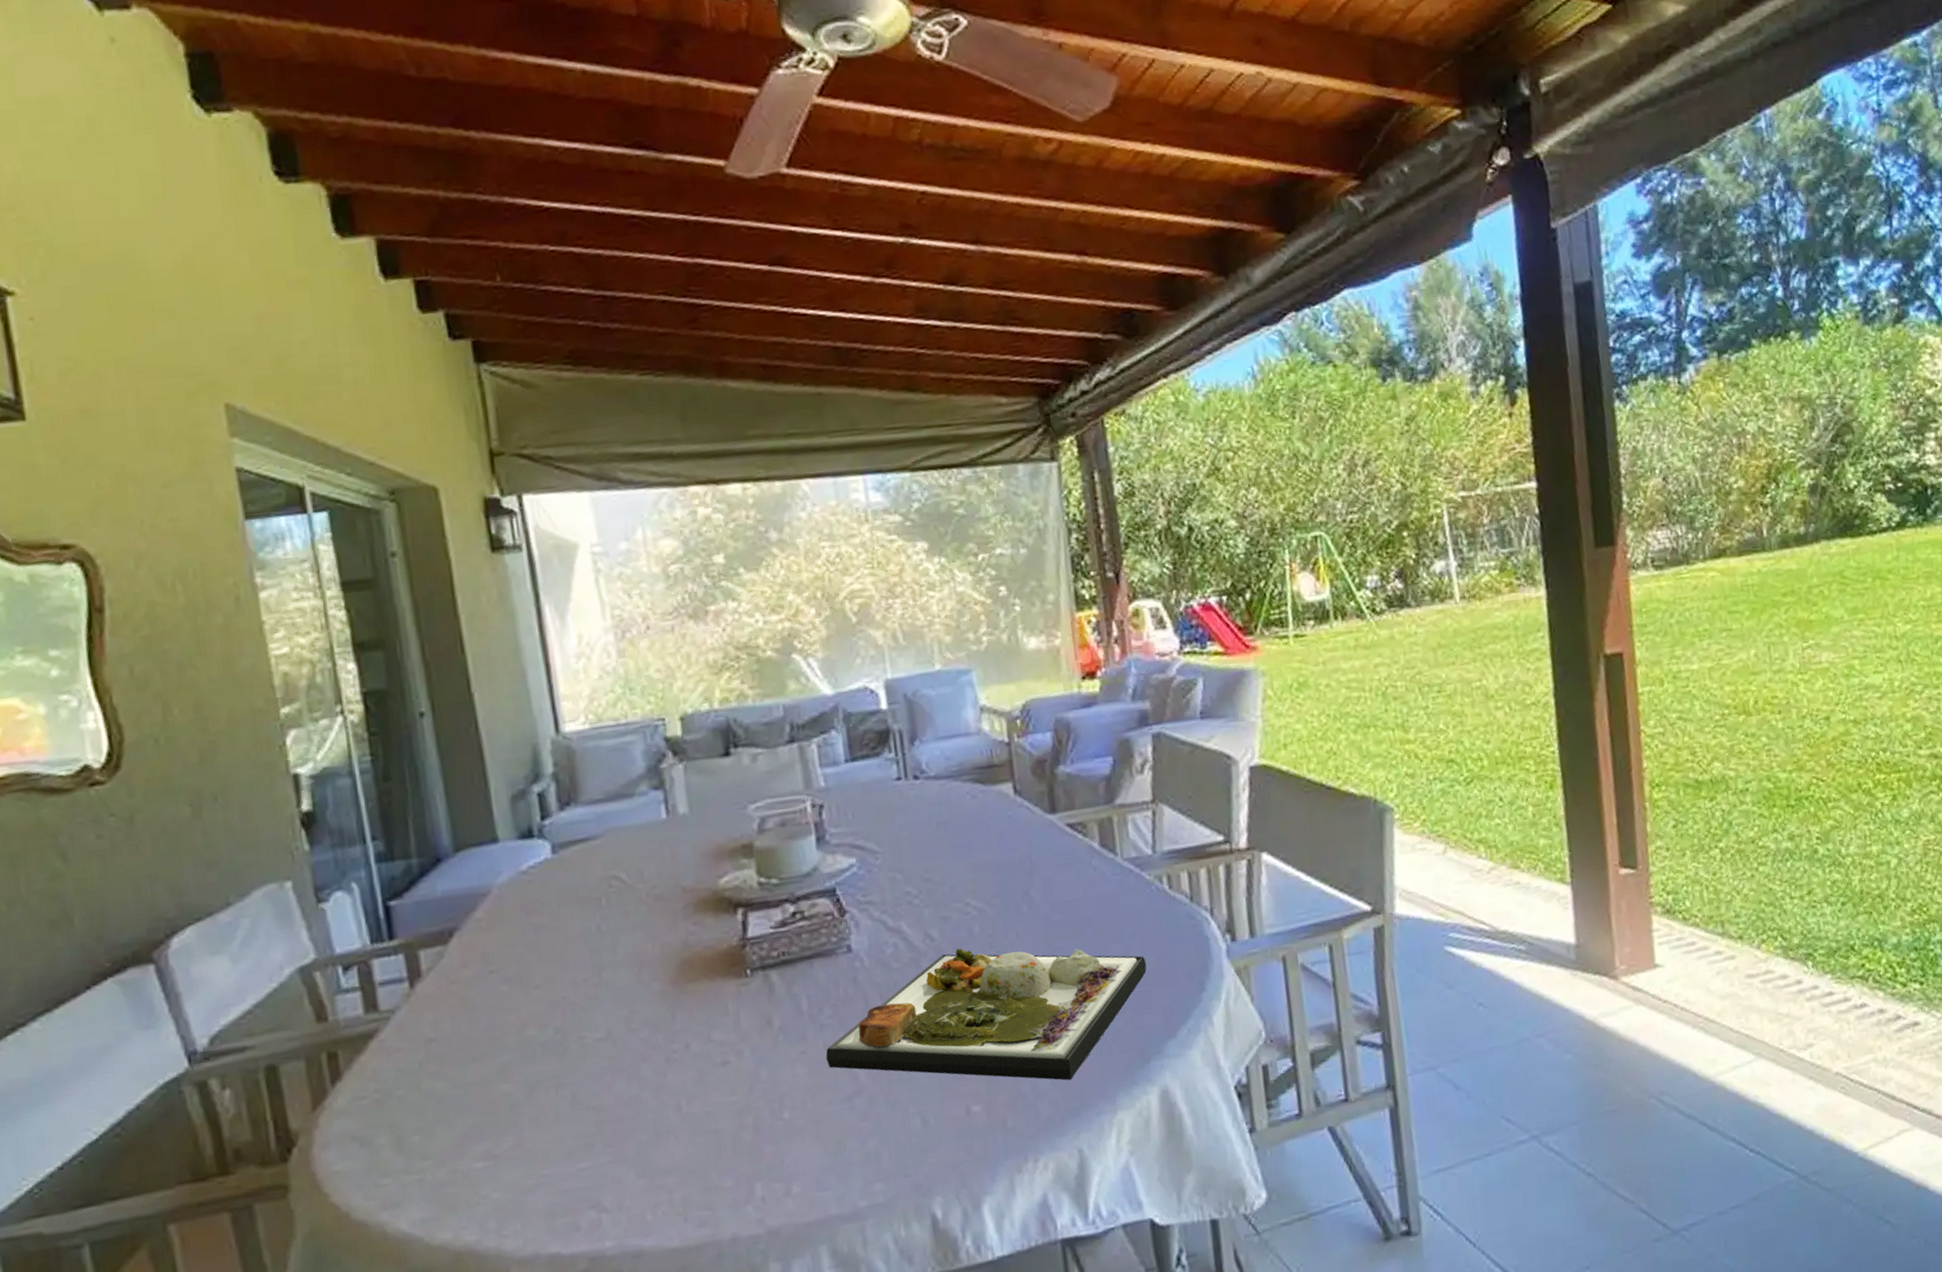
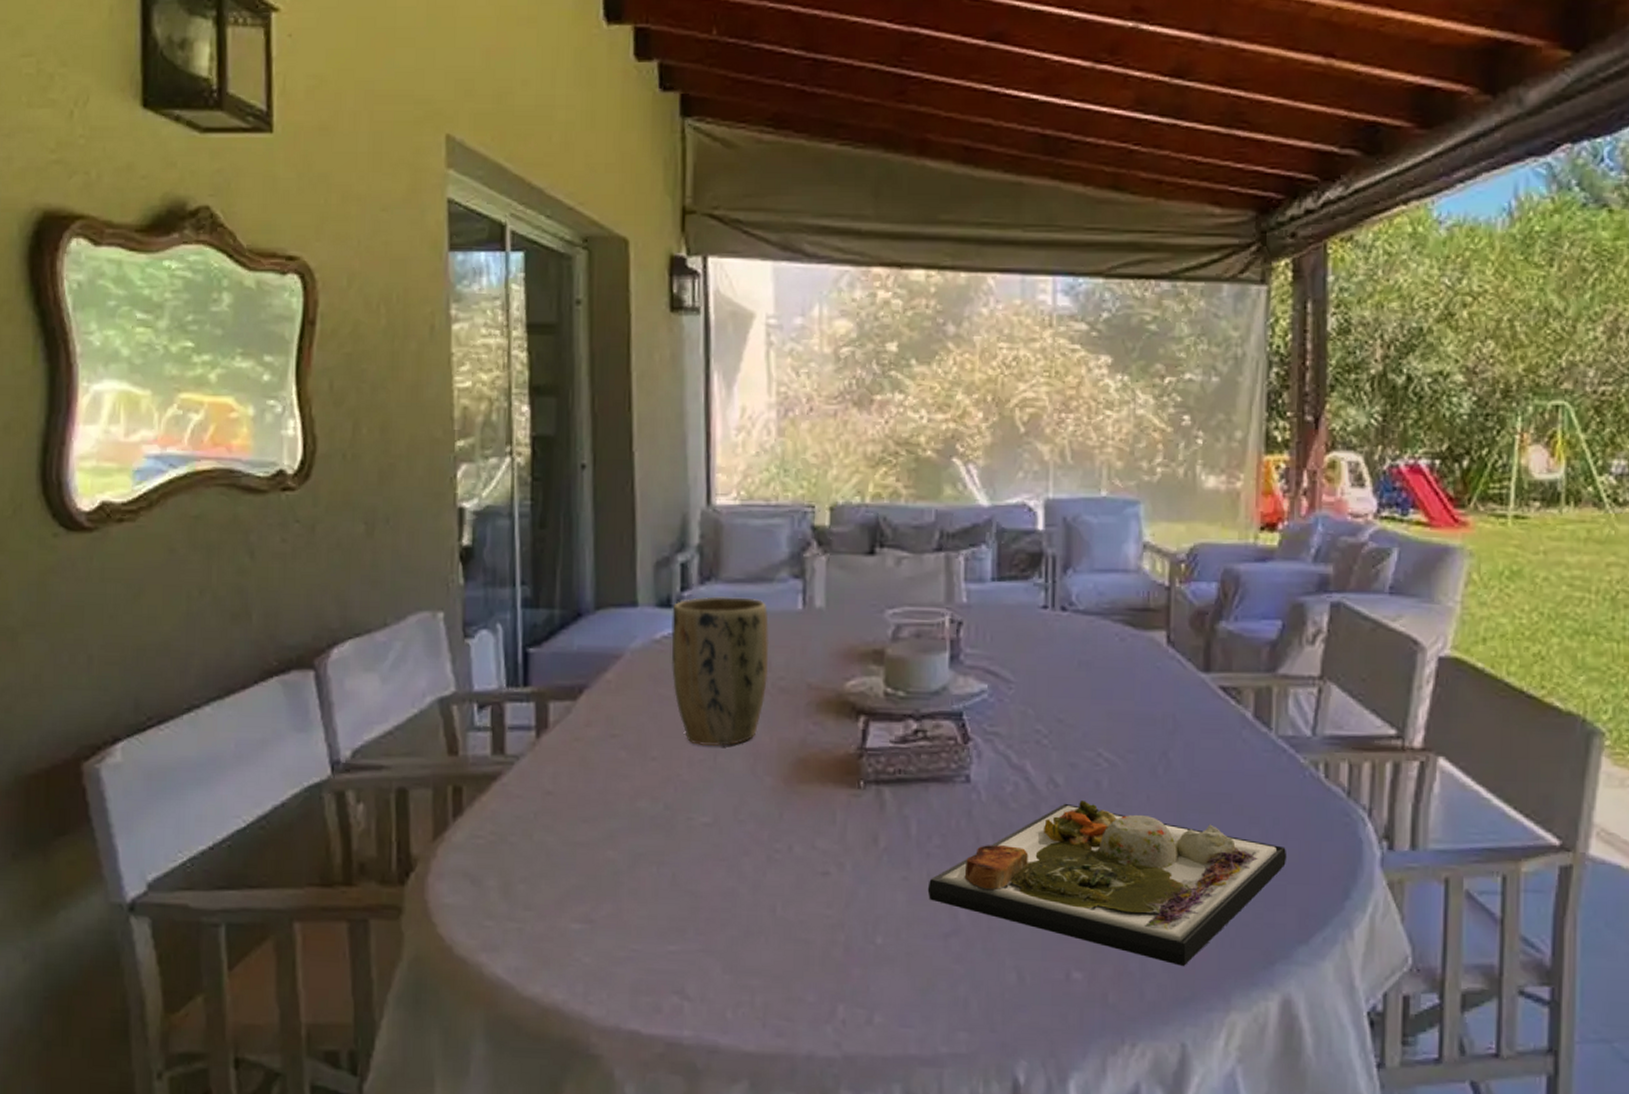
plant pot: none [535,815,642,966] -> present [671,596,769,747]

